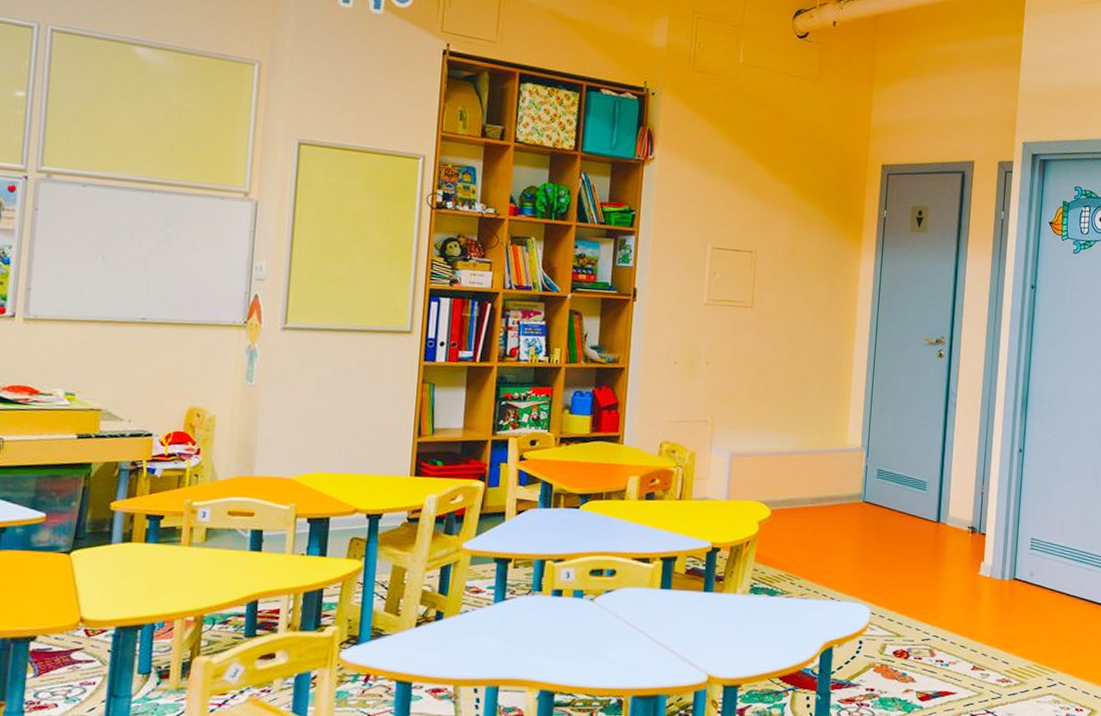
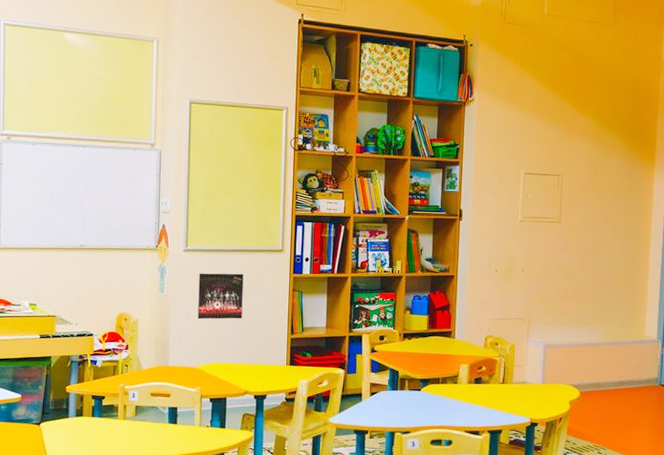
album cover: none [296,357,359,417] -> present [198,273,244,320]

